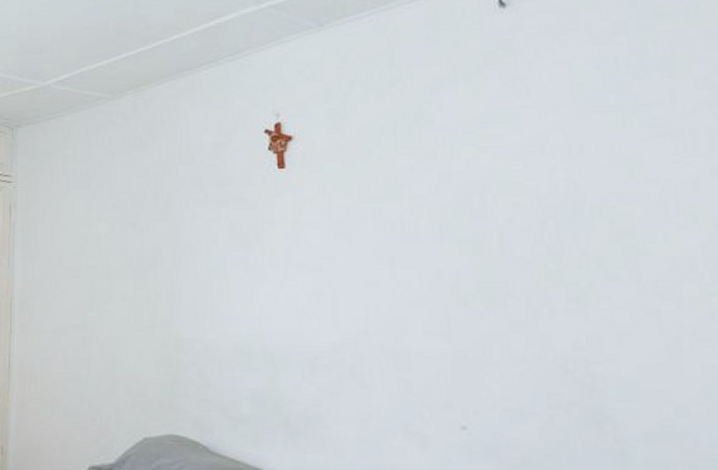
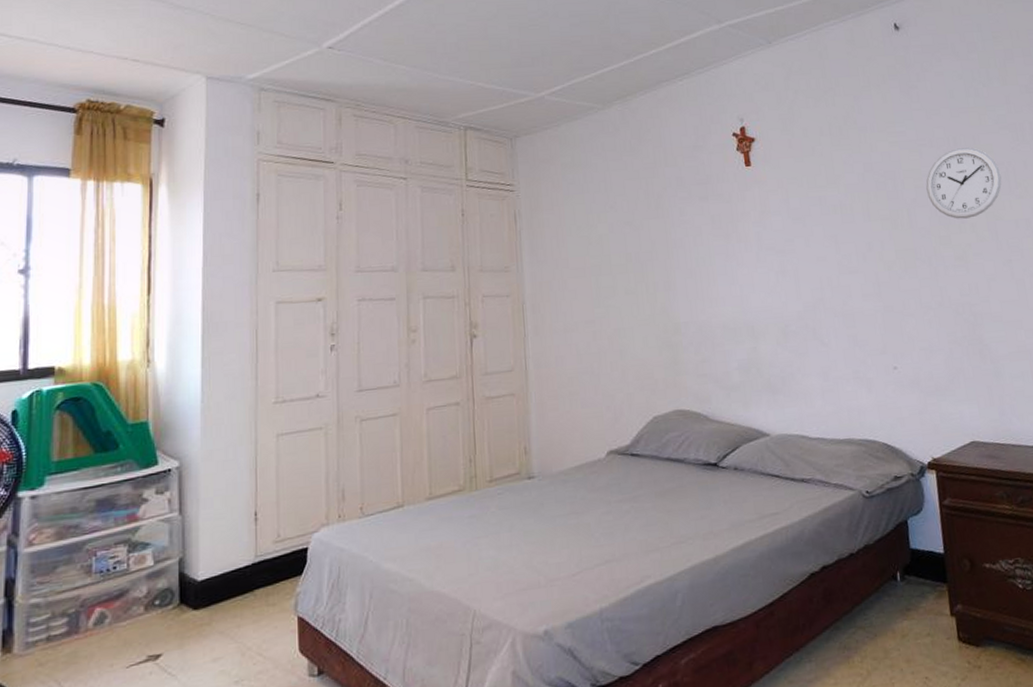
wall clock: none [530,158,654,250] -> present [926,147,1002,219]

